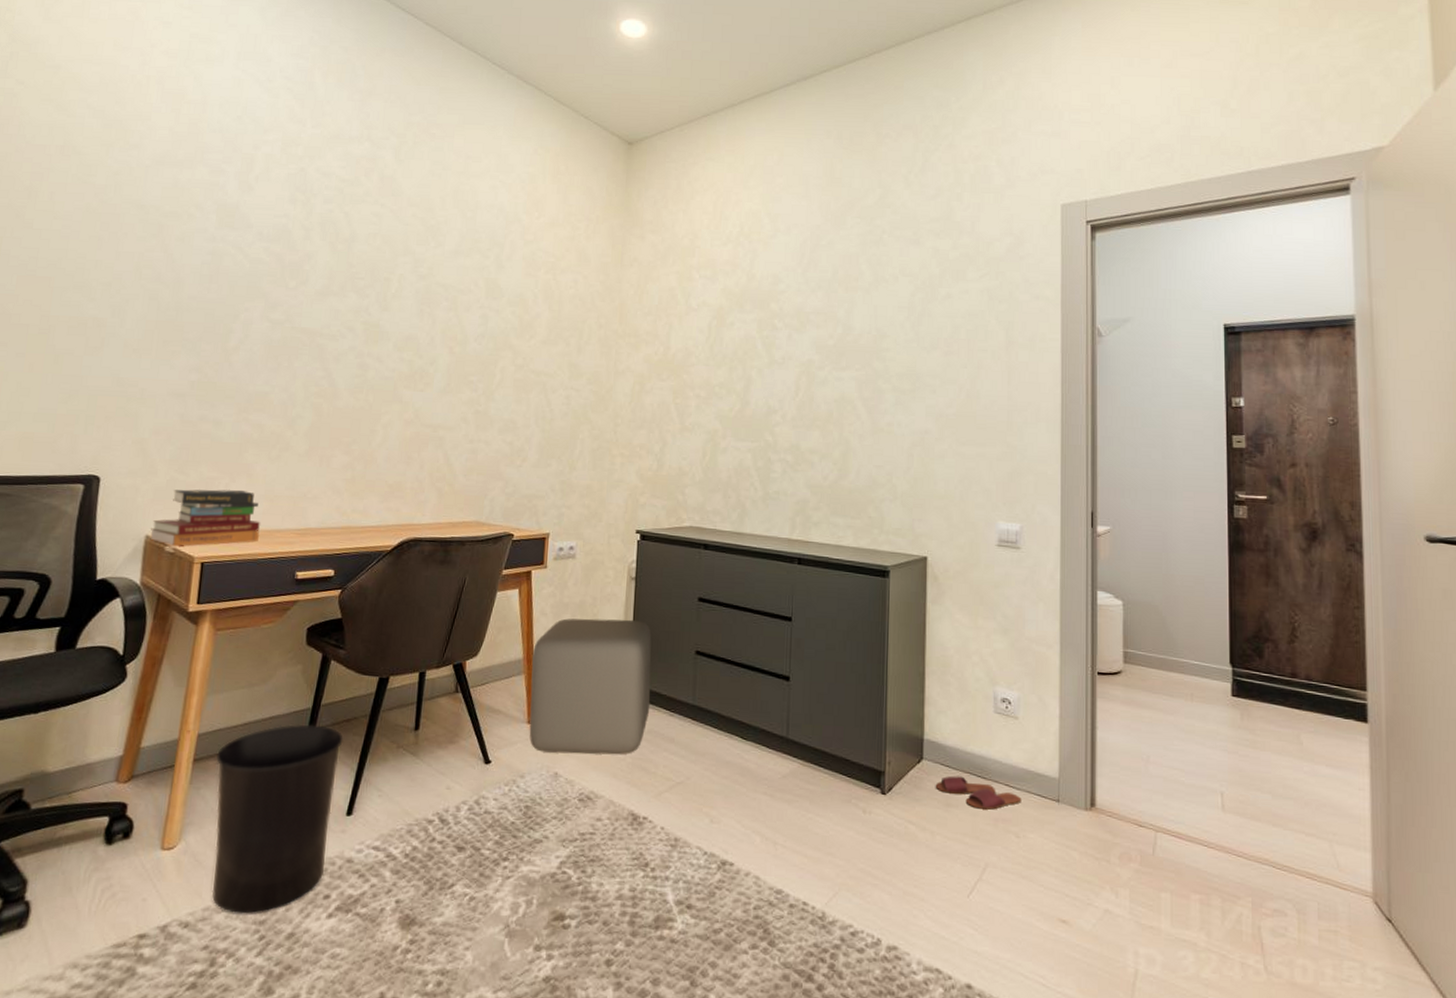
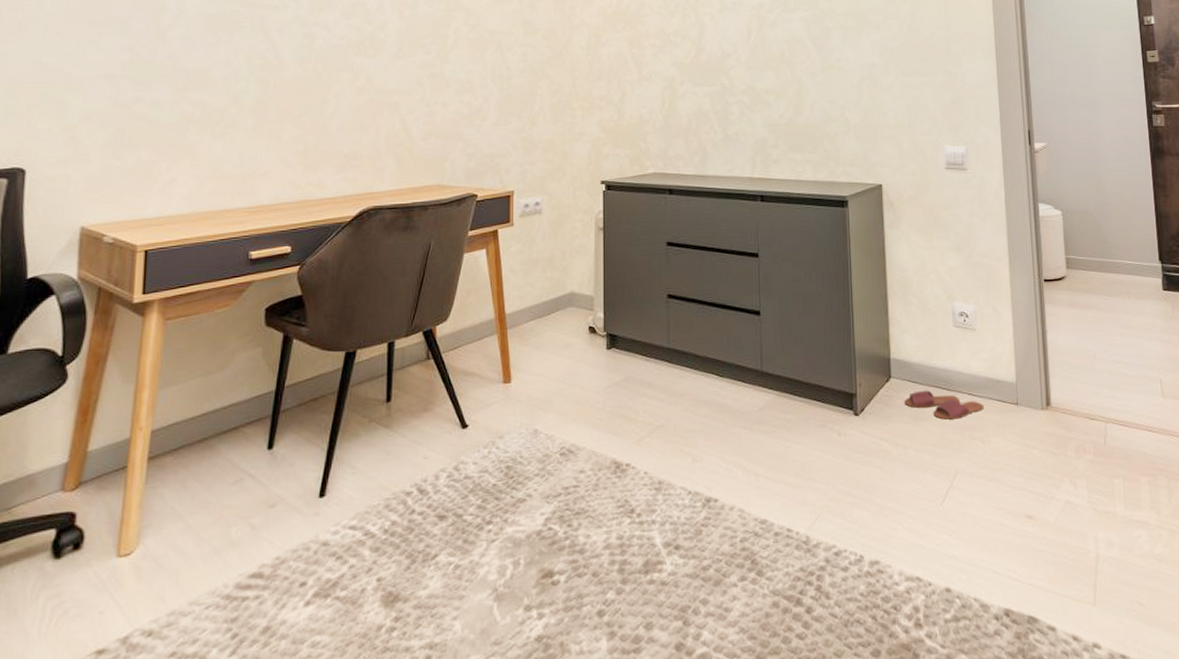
books: present [150,489,260,547] -> none [85,171,208,237]
waste bin: present [212,724,343,914] -> none [173,407,311,614]
pouf: present [529,618,652,755] -> none [503,269,626,410]

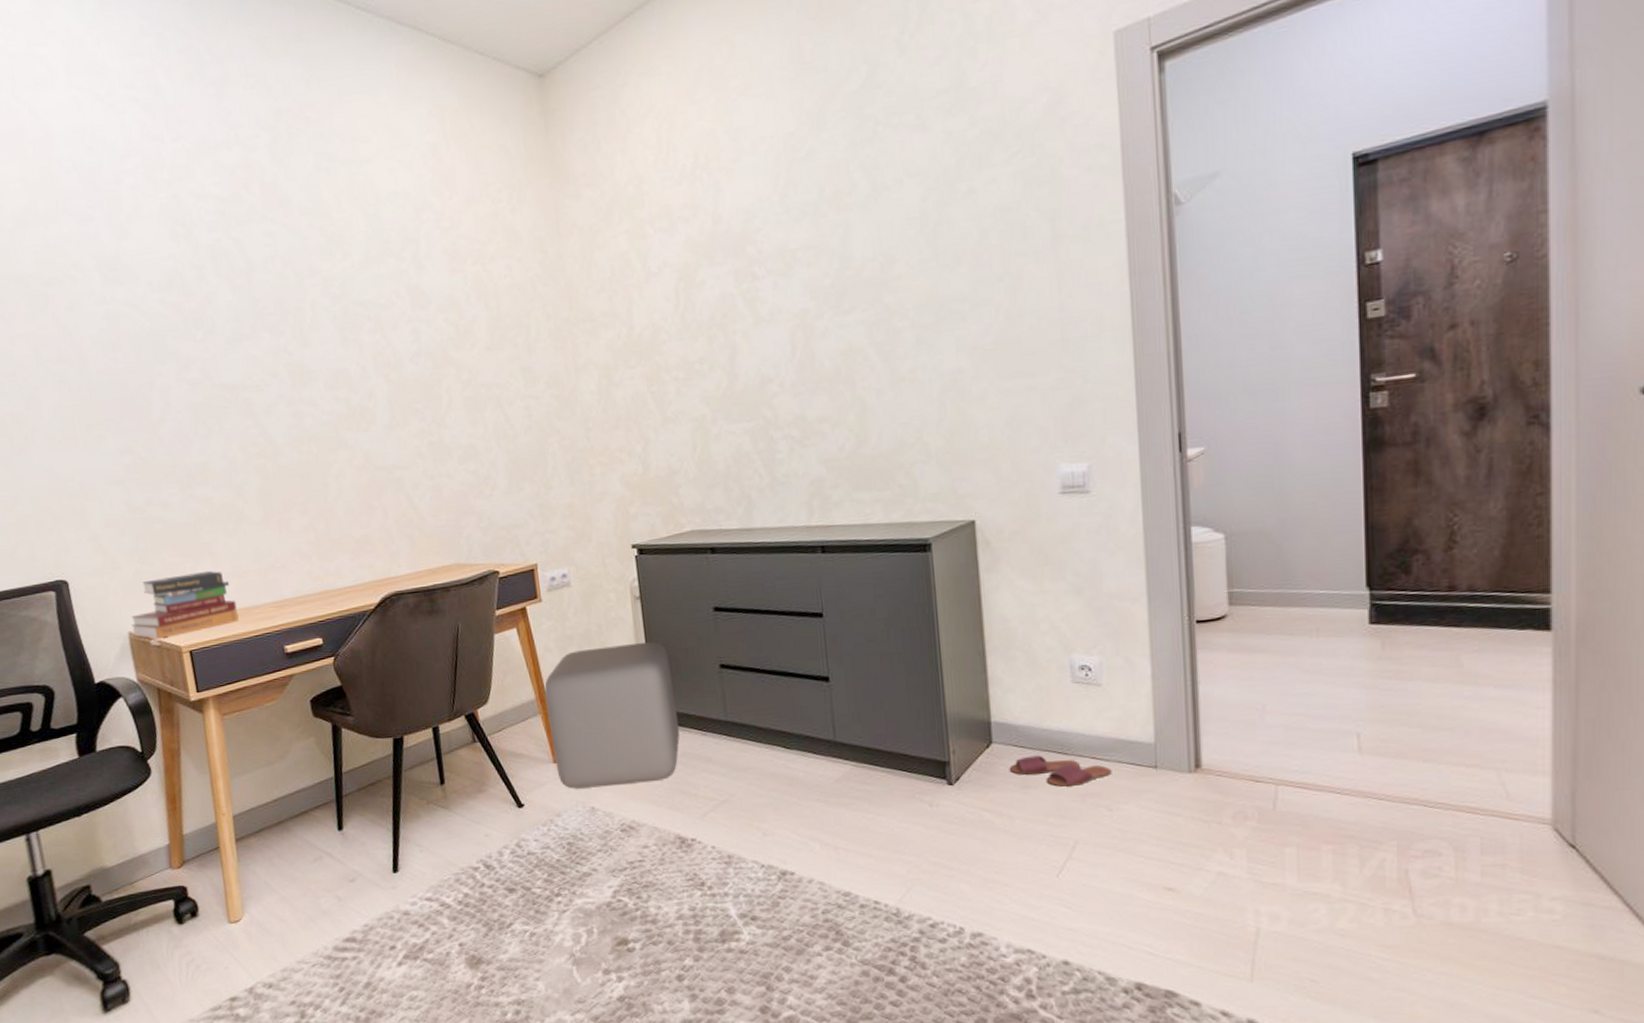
books: none [85,171,208,237] -> present [131,571,239,640]
pouf: none [503,269,626,410] -> present [544,641,680,789]

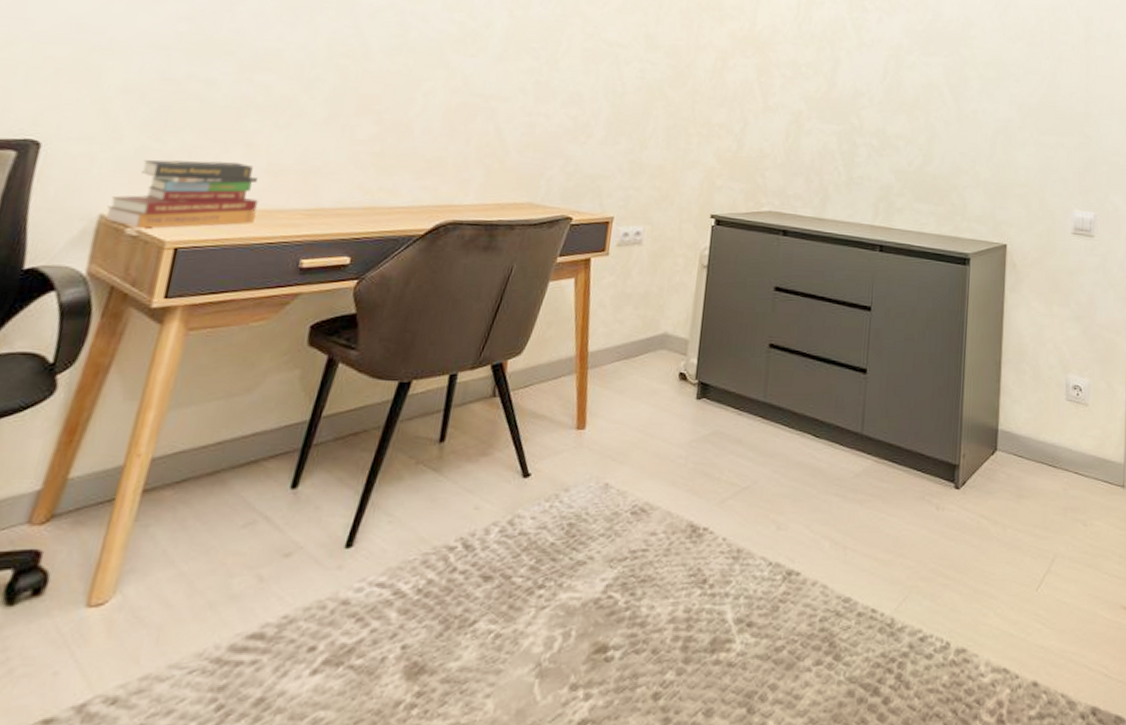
pouf: present [544,641,680,789] -> none [577,310,723,461]
slippers: present [1010,755,1112,787] -> none [1009,466,1090,499]

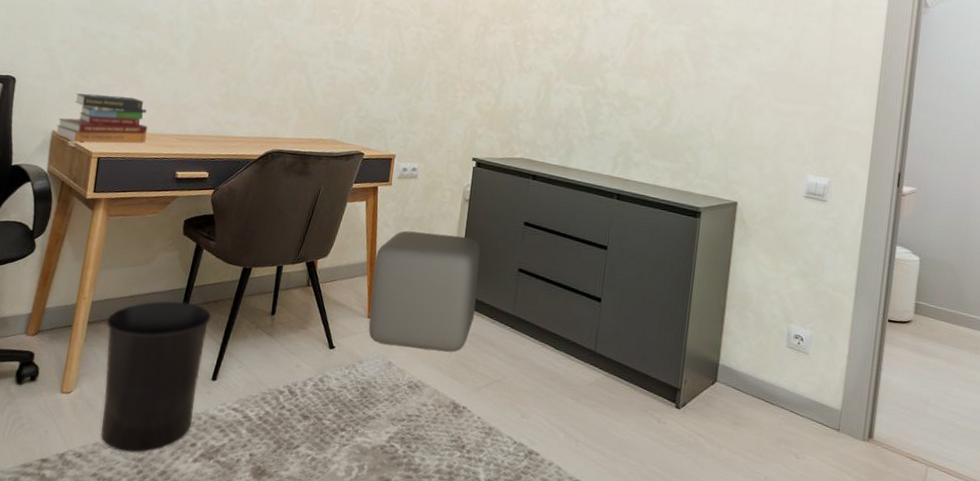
waste bin: none [154,440,348,680] -> present [100,300,211,452]
pouf: none [577,310,723,461] -> present [368,230,481,352]

